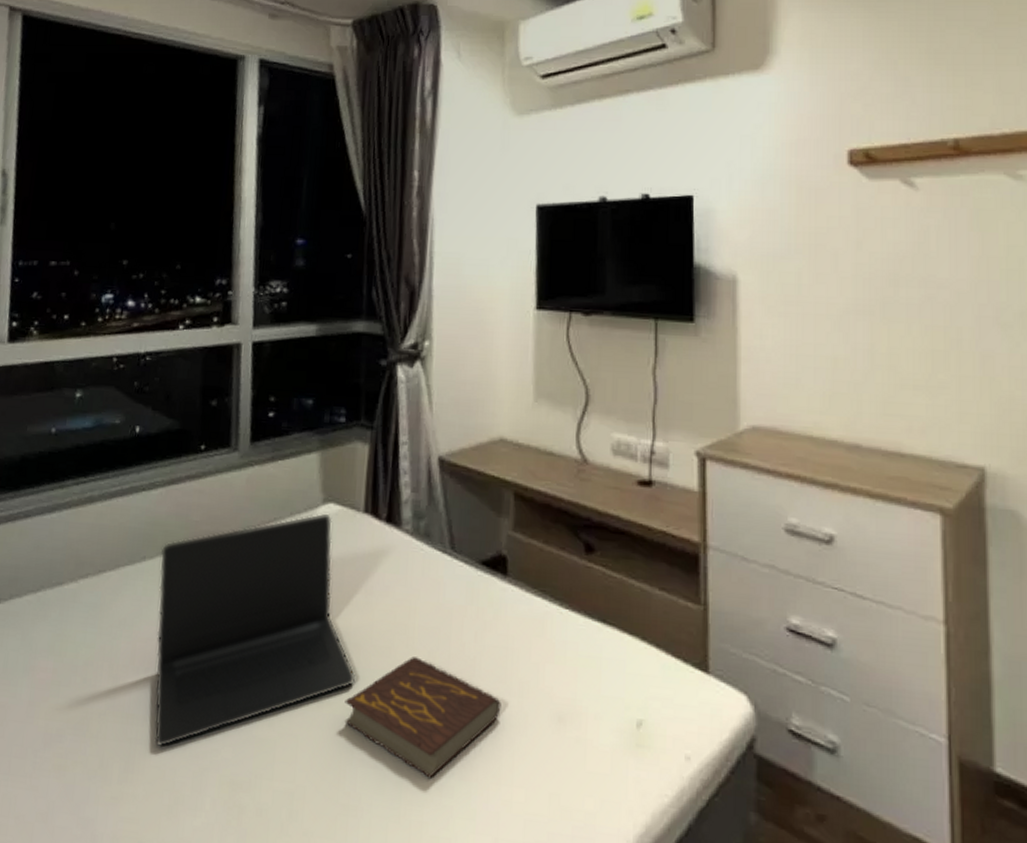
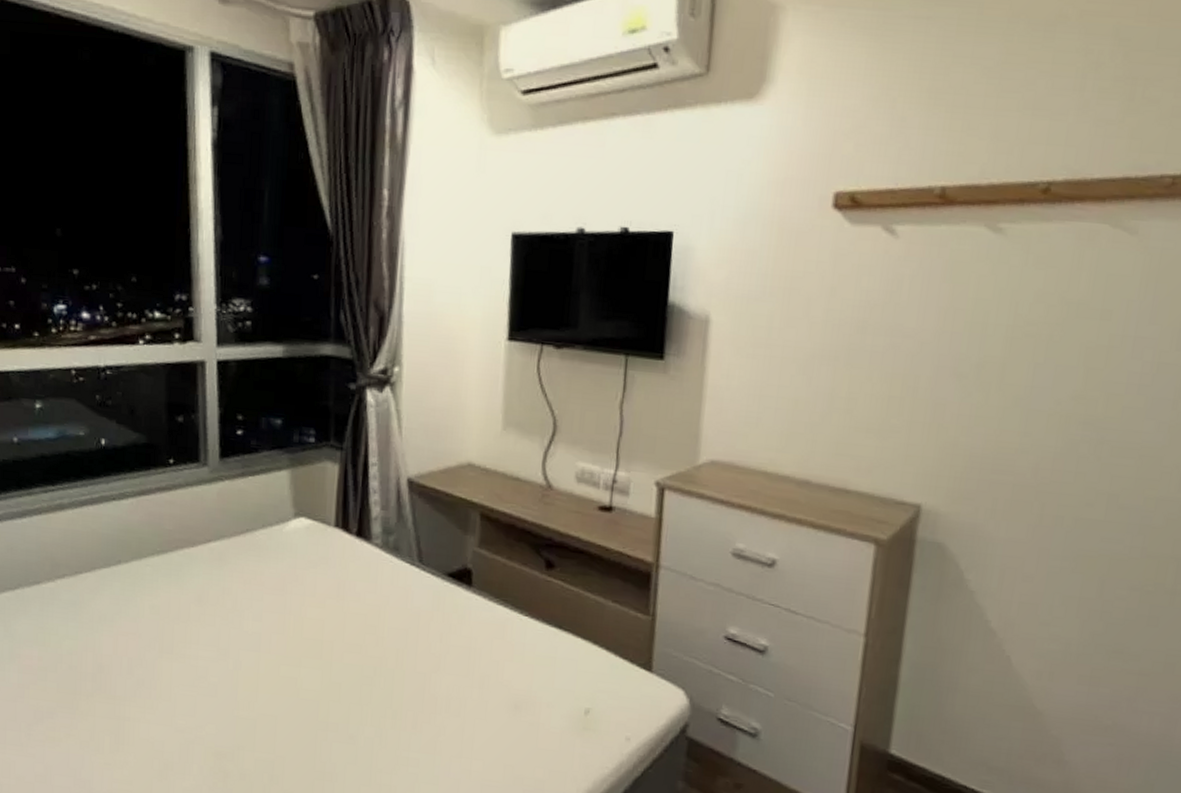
laptop: present [154,513,356,748] -> none [135,526,330,724]
book: present [344,657,501,778] -> none [319,653,464,752]

